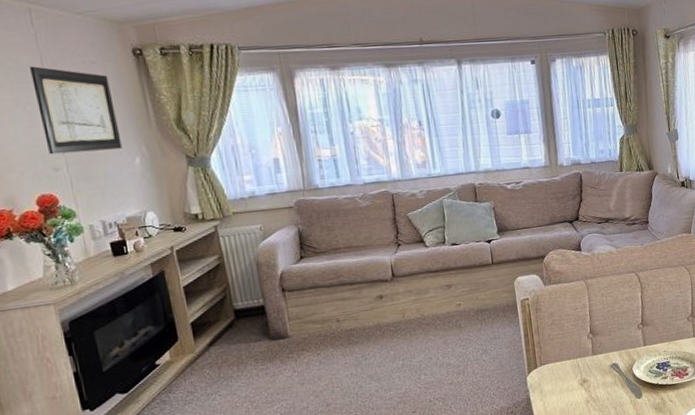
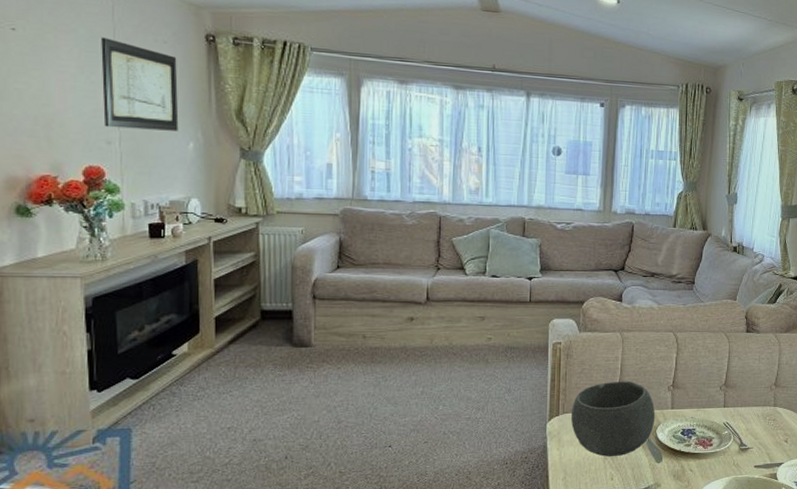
bowl: none [548,325,630,401] -> present [570,380,656,457]

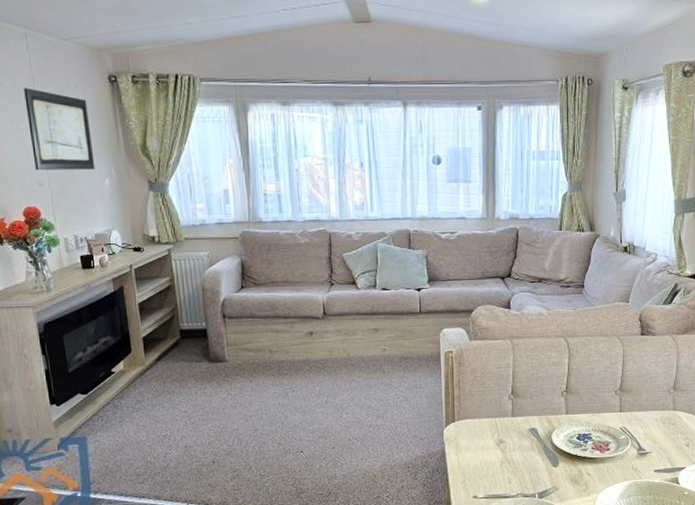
bowl: present [570,380,656,457] -> none [466,387,550,461]

